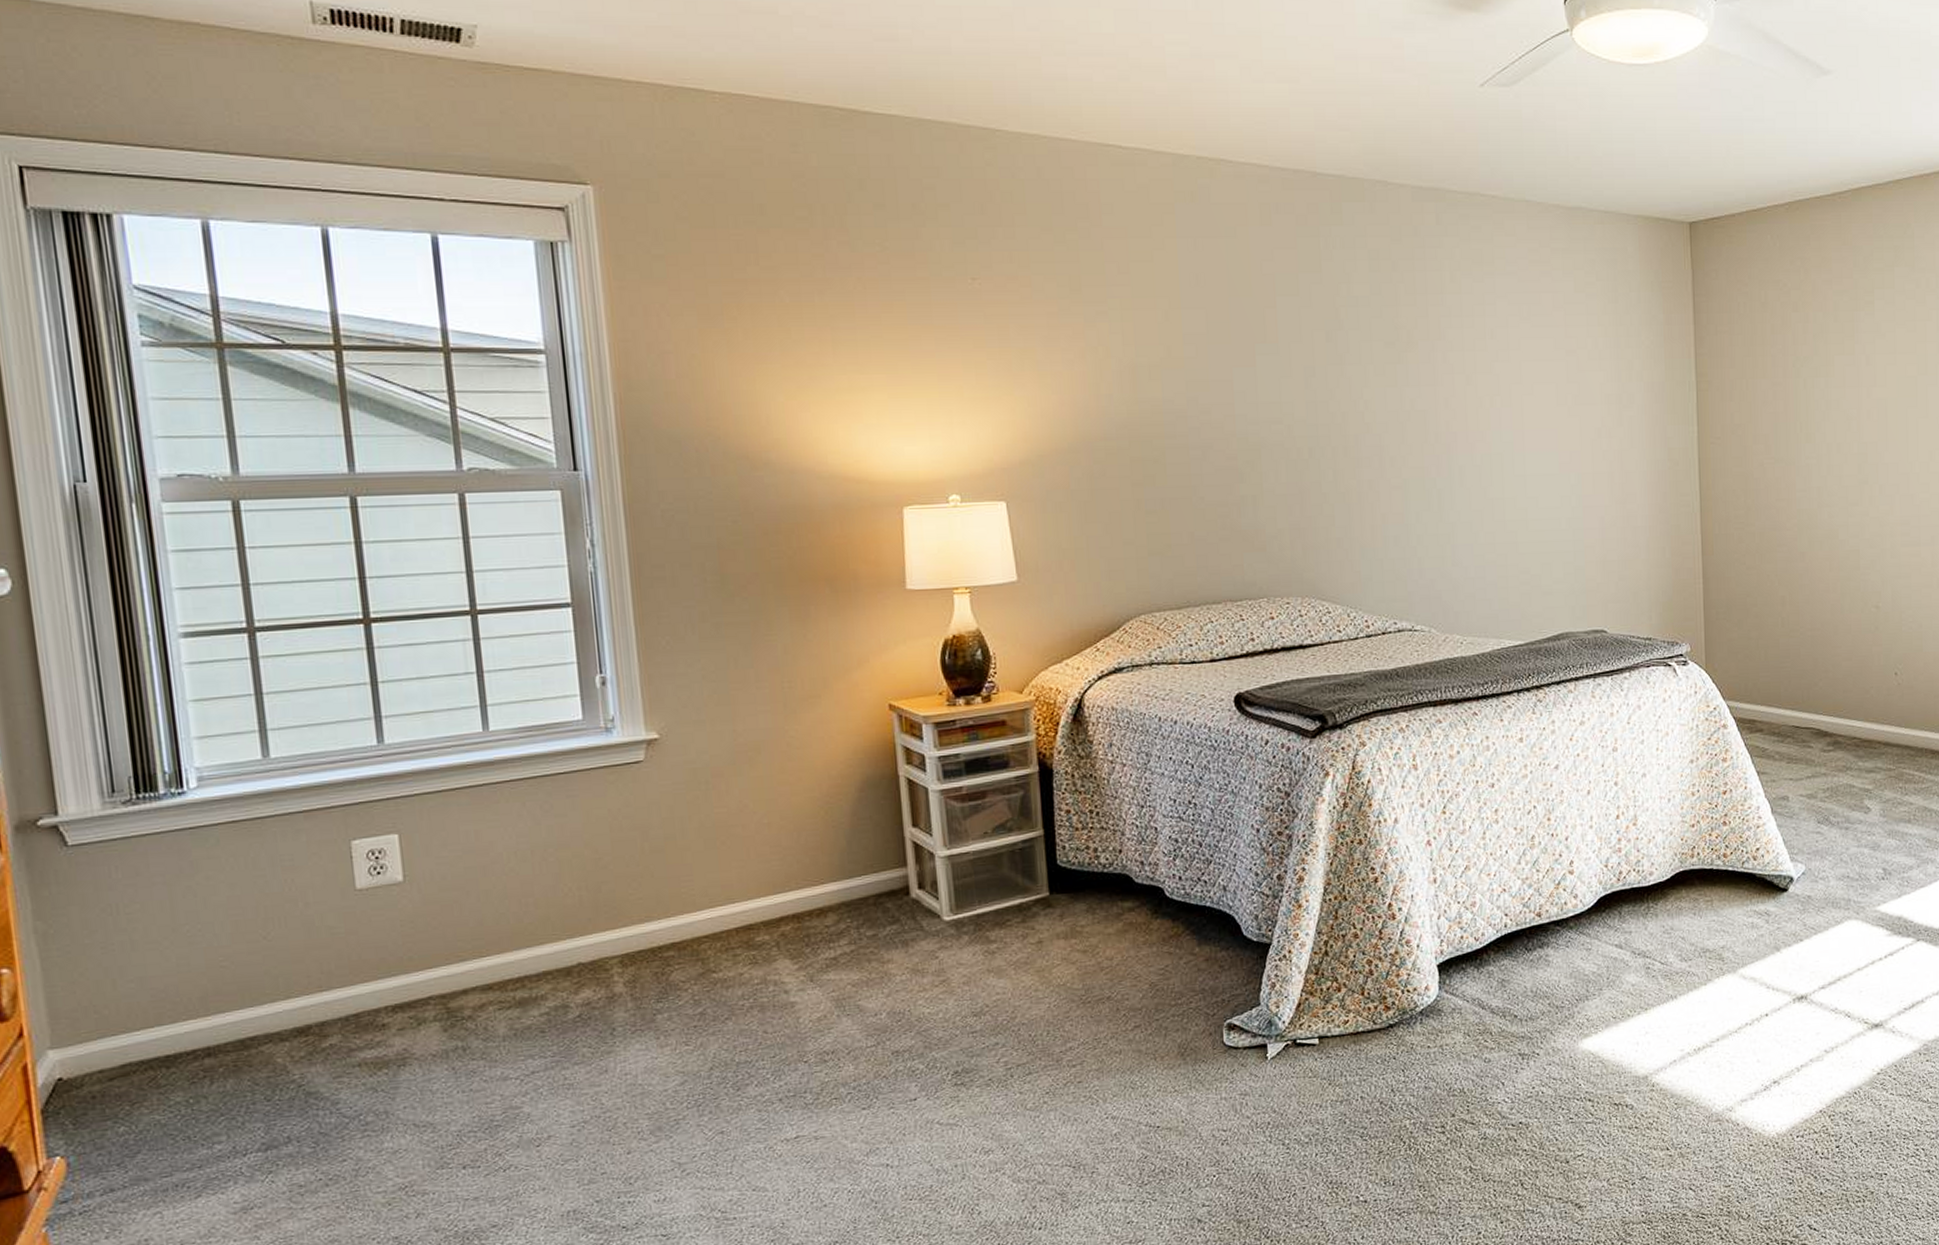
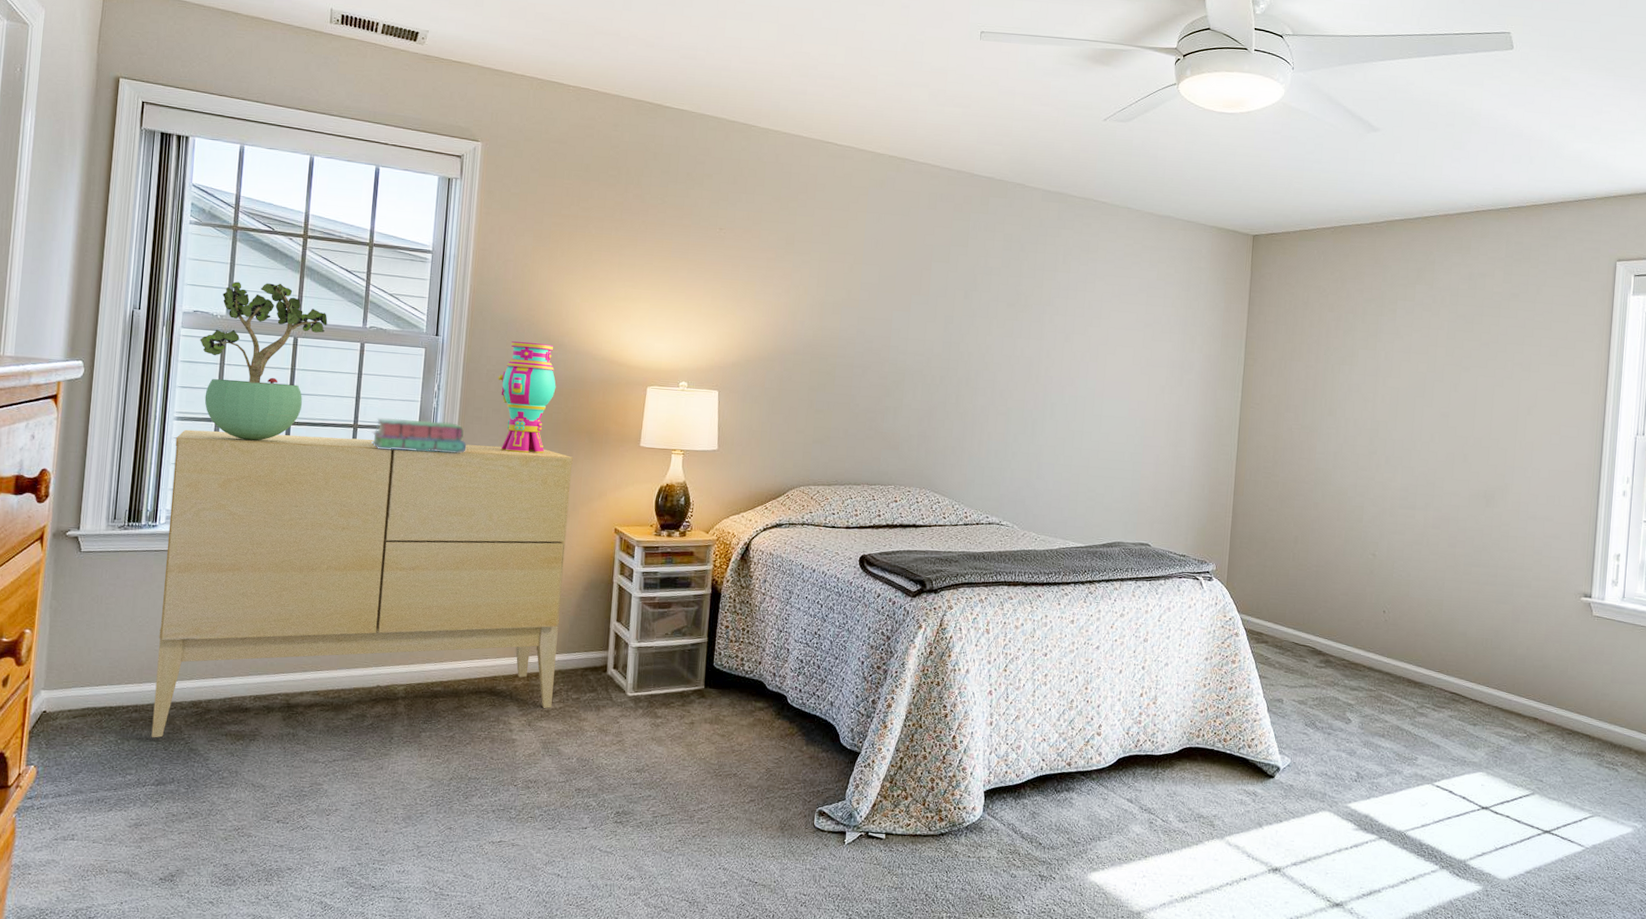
sideboard: none [188,609,839,1088] -> present [151,429,573,738]
potted plant: none [196,420,400,653] -> present [200,281,328,441]
stack of books: none [500,590,651,639] -> present [371,417,467,453]
decorative vase: none [680,465,770,621] -> present [498,341,556,454]

